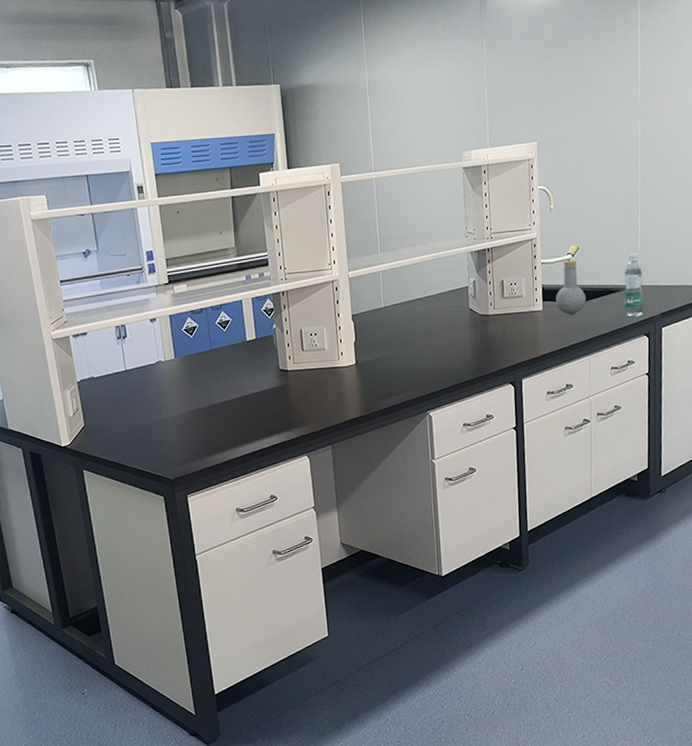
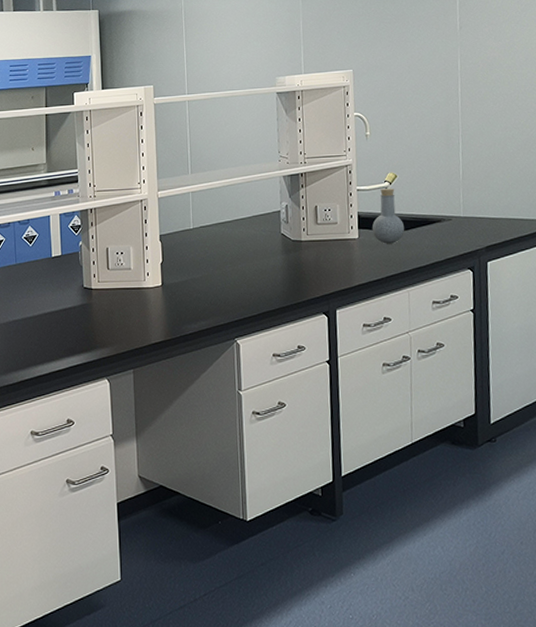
bottle: present [623,253,644,317] -> none [444,183,467,250]

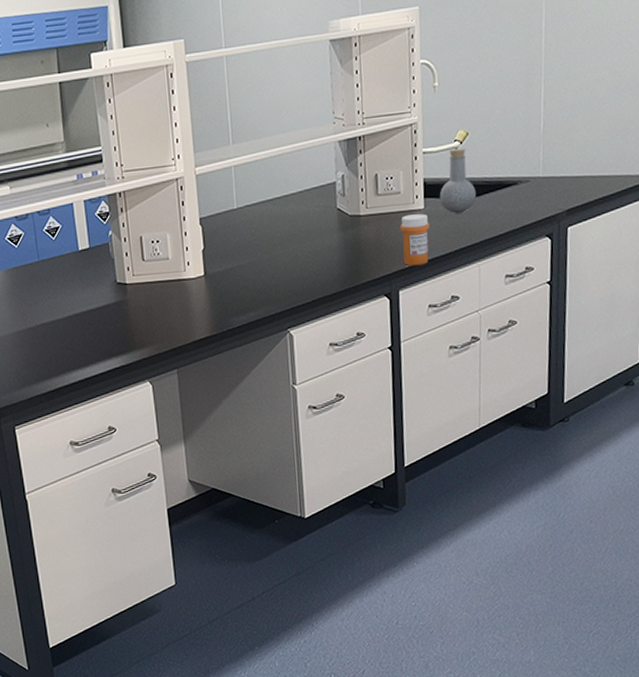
medicine bottle: none [337,243,363,288] -> present [400,214,430,266]

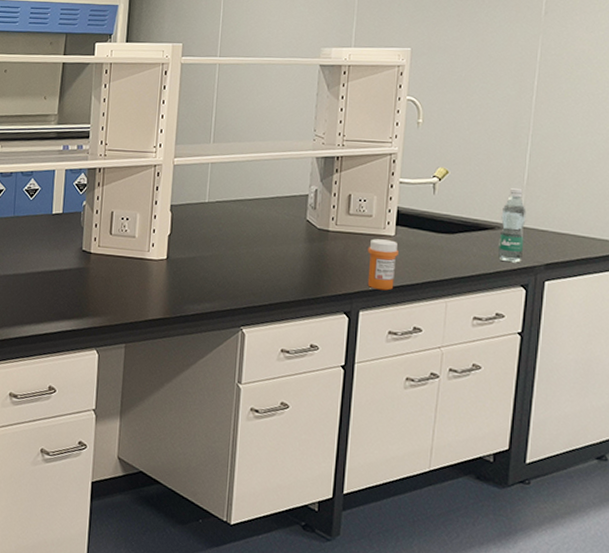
flask: present [439,148,477,213] -> none [411,184,451,247]
bottle: none [522,137,546,215] -> present [498,187,527,263]

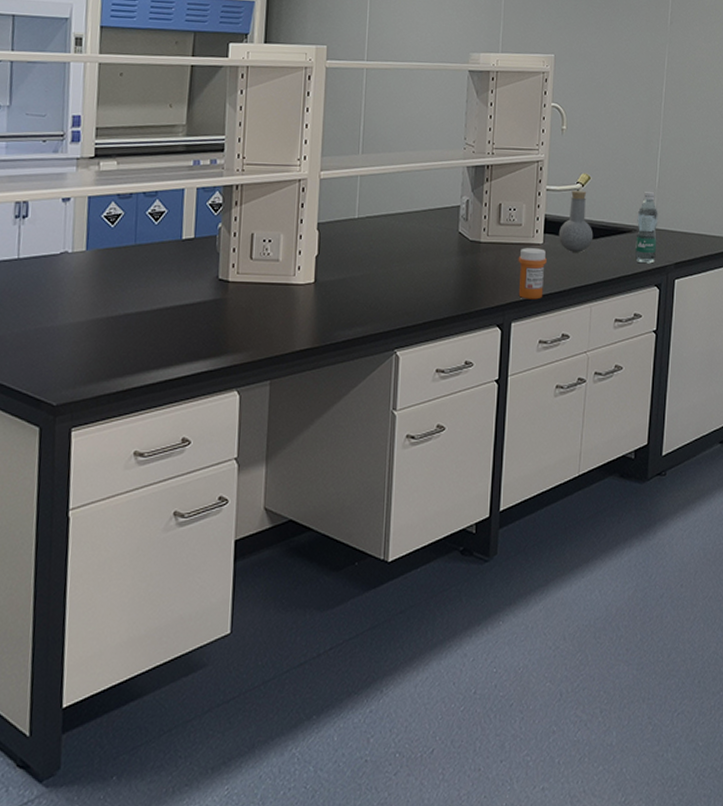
flask: none [411,184,451,247] -> present [558,191,594,252]

